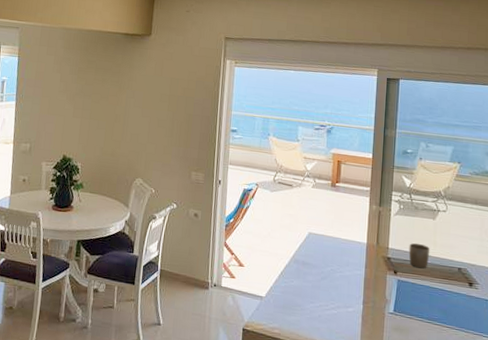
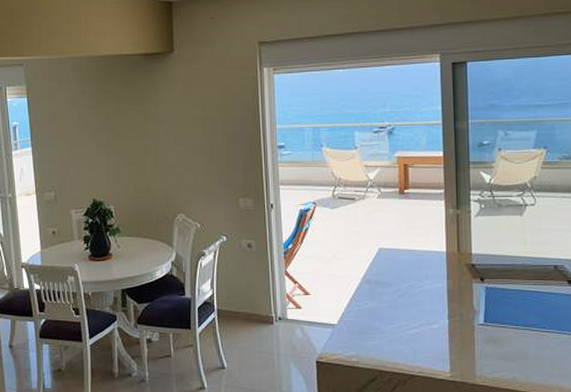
mug: present [408,243,430,269] -> none [495,244,520,272]

